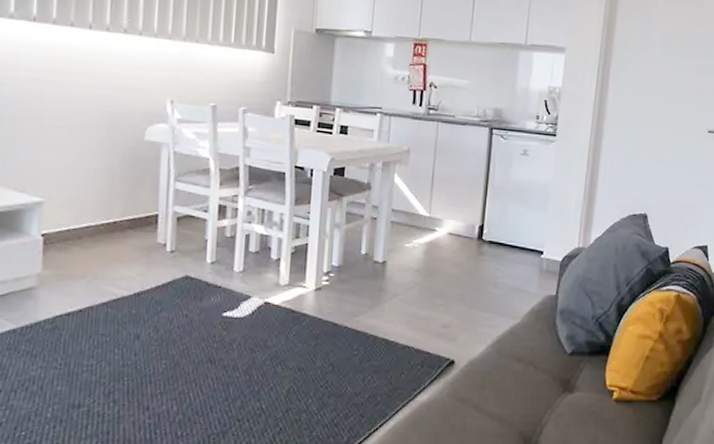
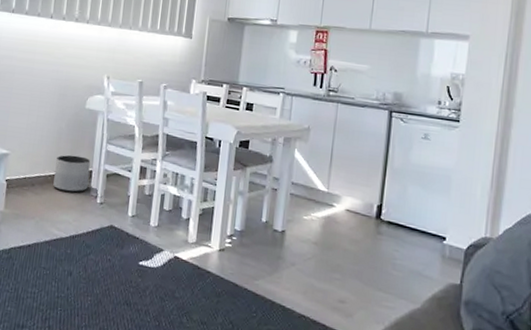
planter: none [108,197,155,242] -> present [53,155,91,193]

